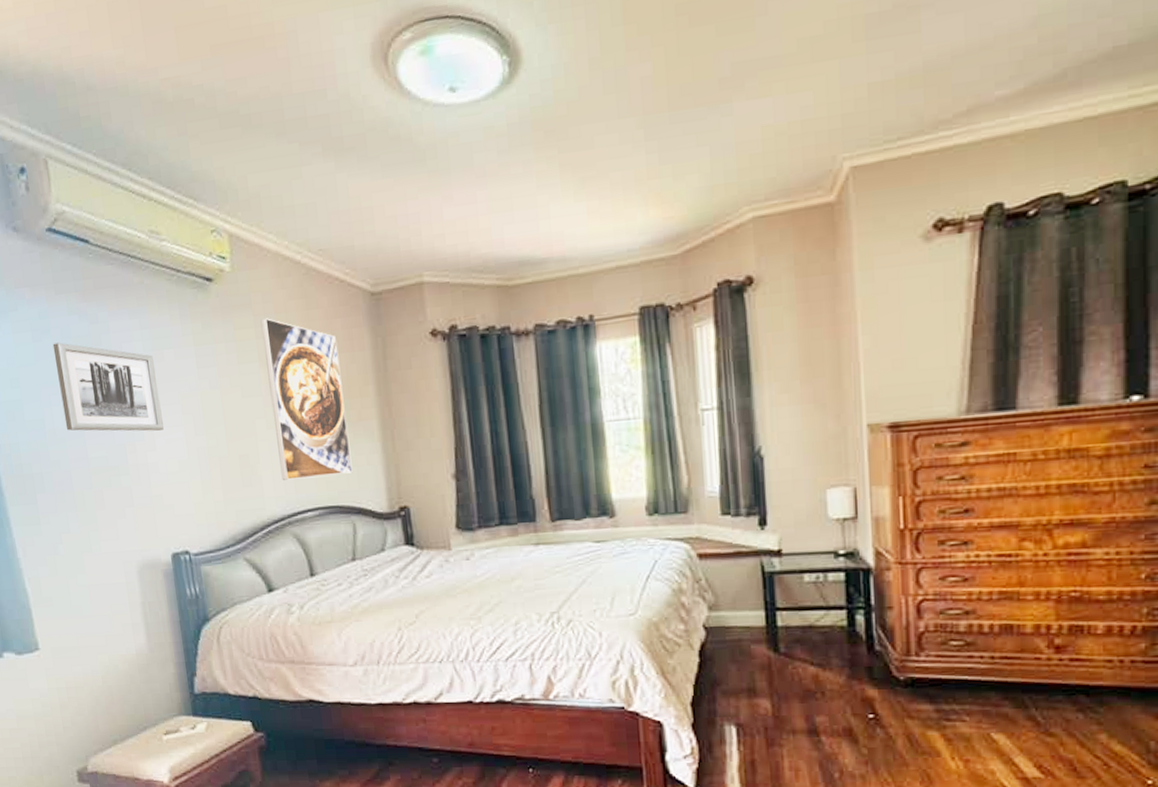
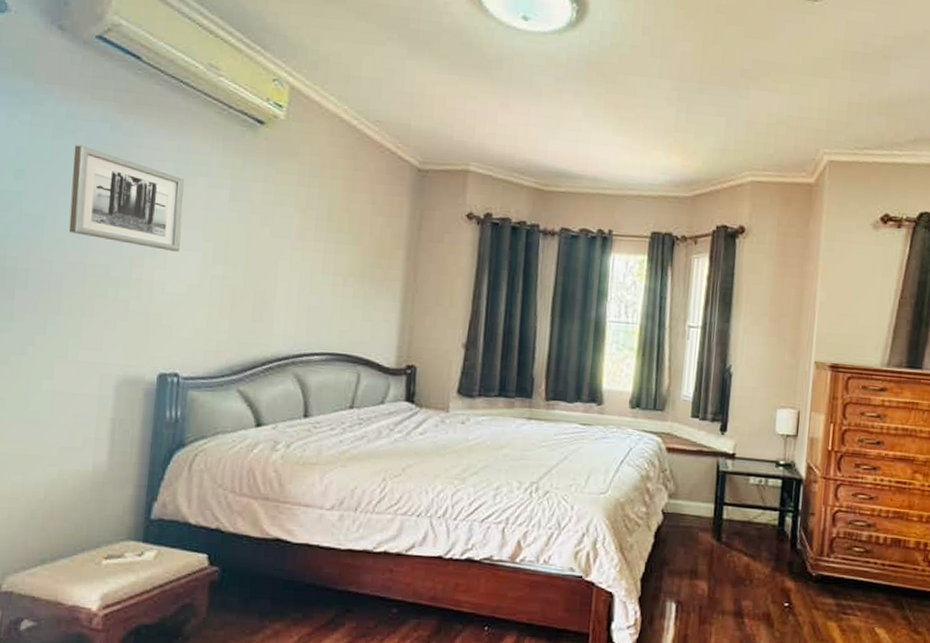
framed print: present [260,318,353,480] -> none [294,169,377,326]

